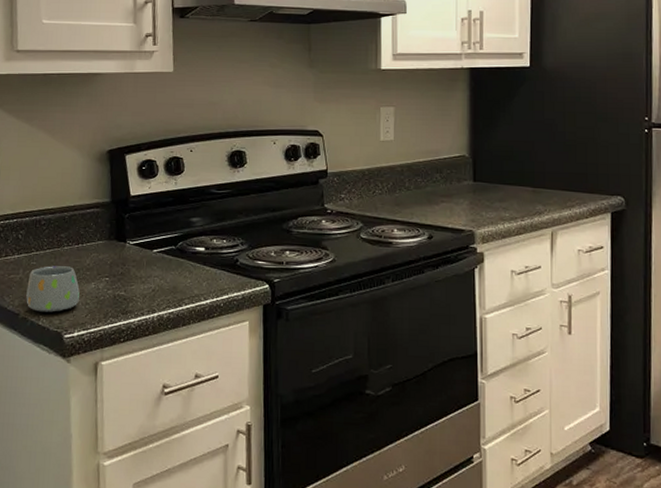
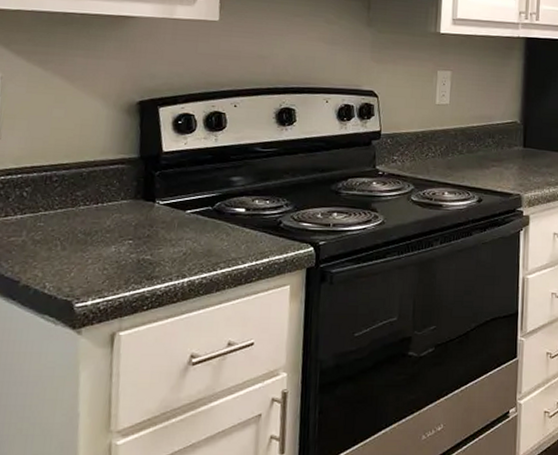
mug: present [26,266,80,313] -> none [29,227,97,279]

